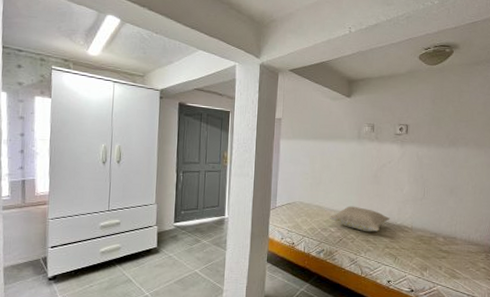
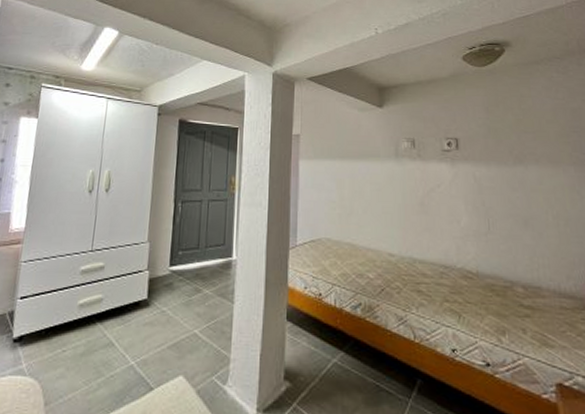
pillow: present [329,206,390,232] -> none [365,243,446,280]

